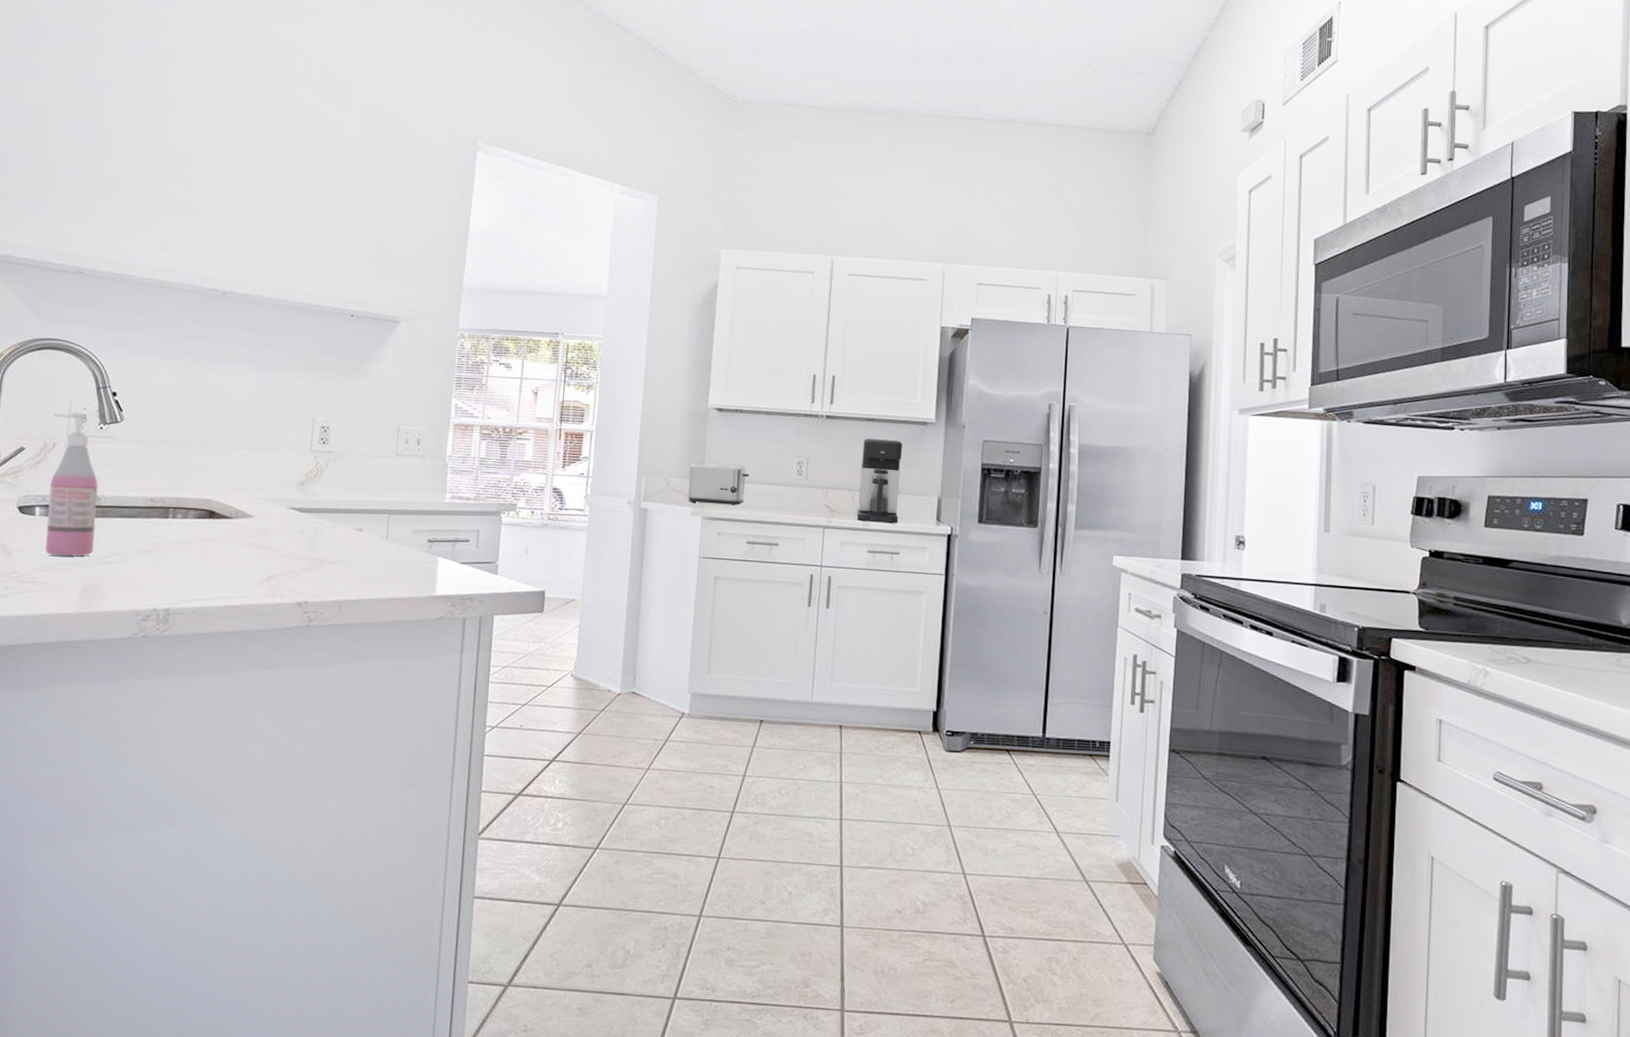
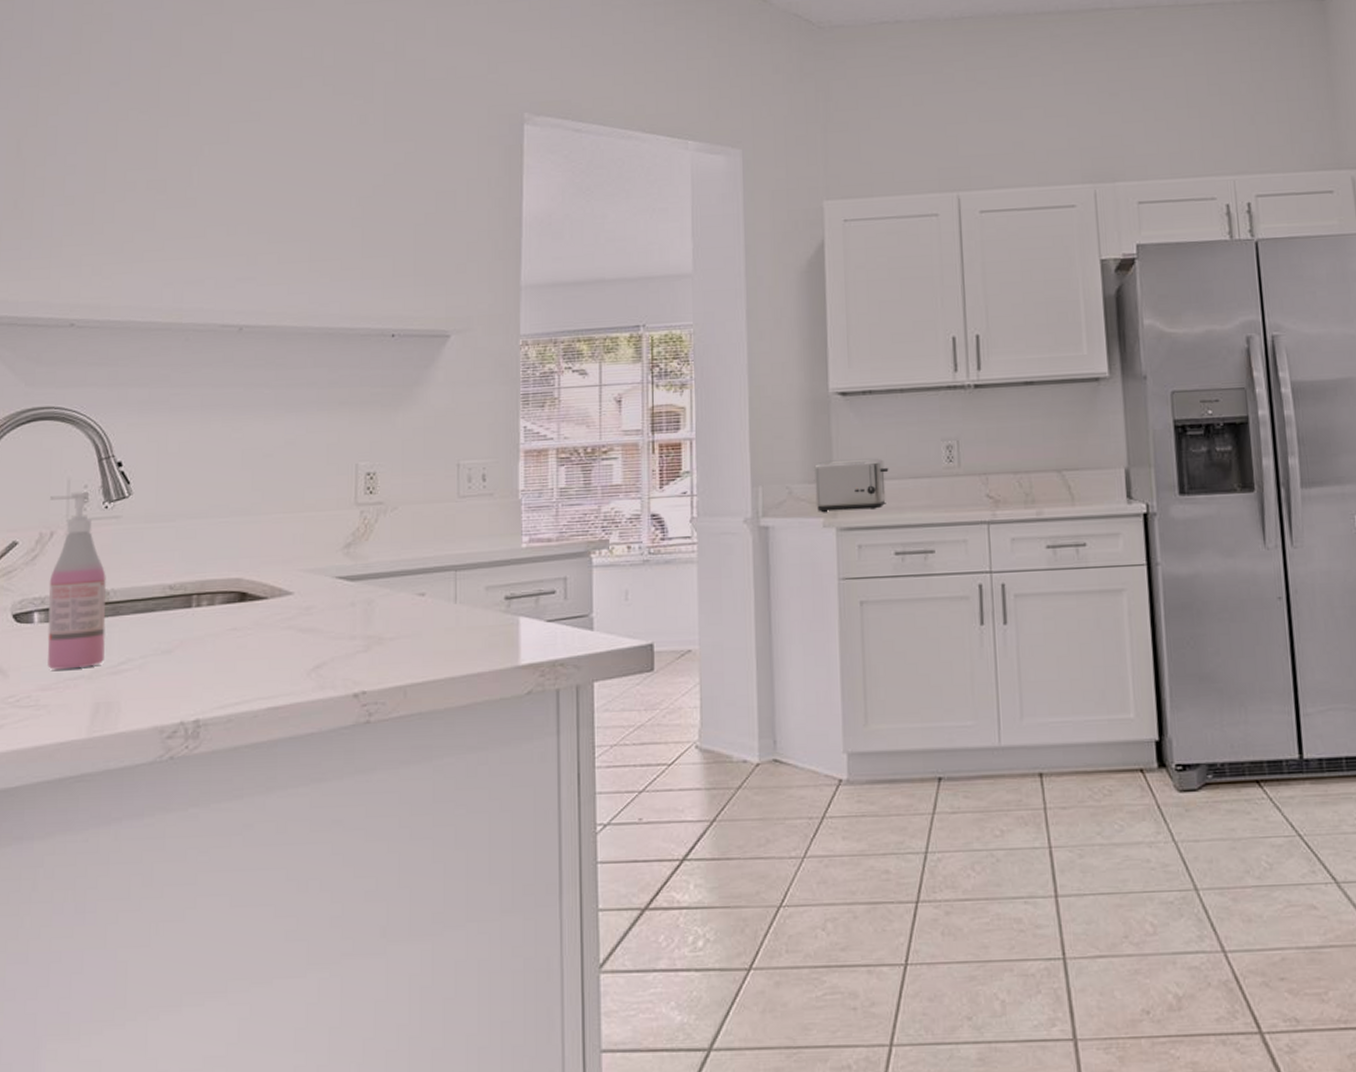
coffee maker: present [856,438,902,524] -> none [1024,405,1080,511]

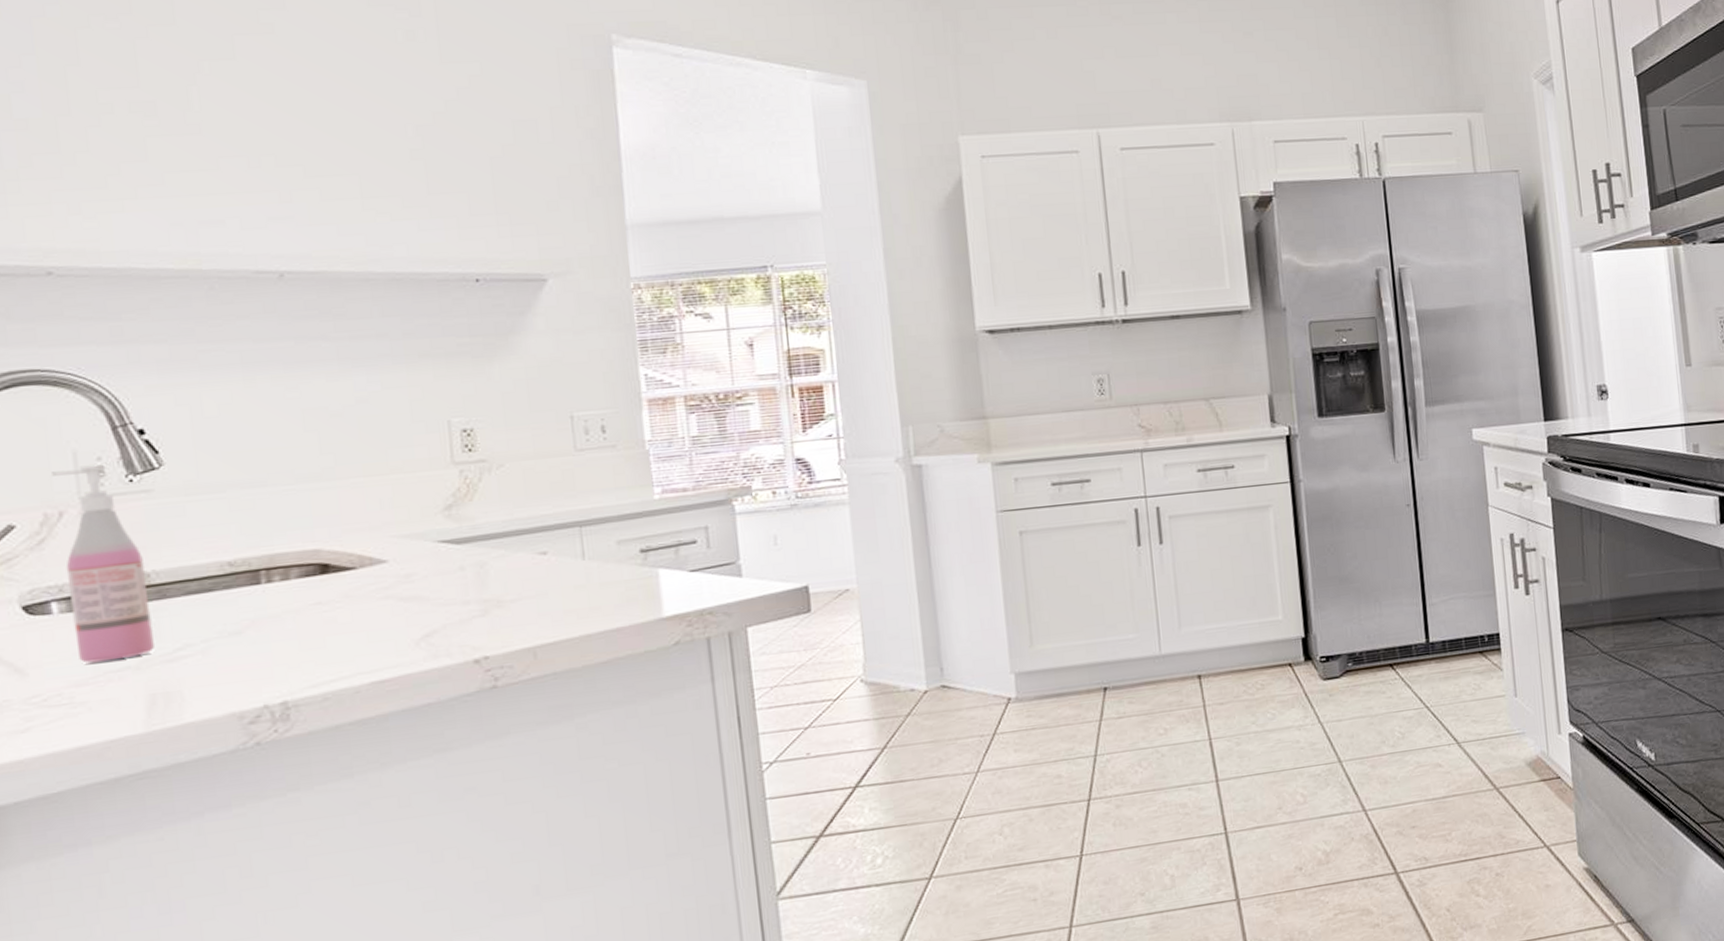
toaster: present [814,459,889,512] -> none [965,394,1041,448]

